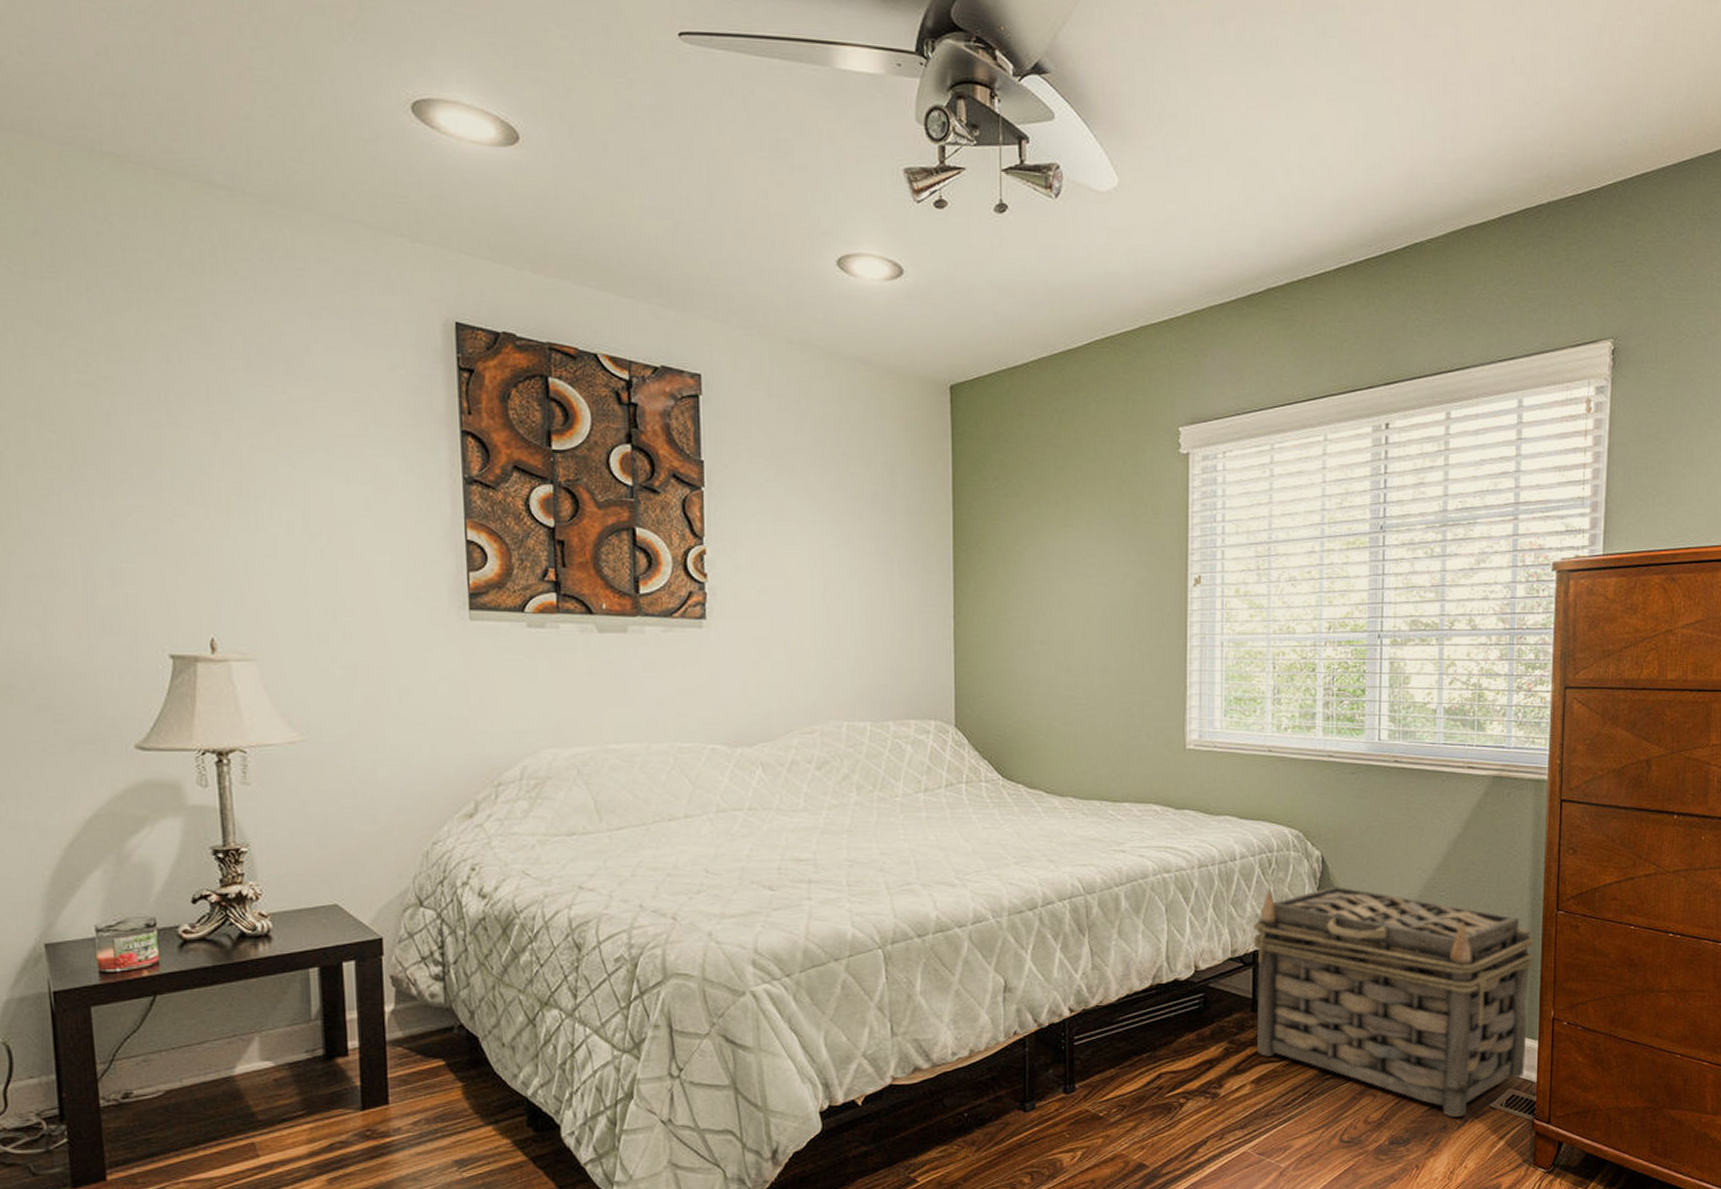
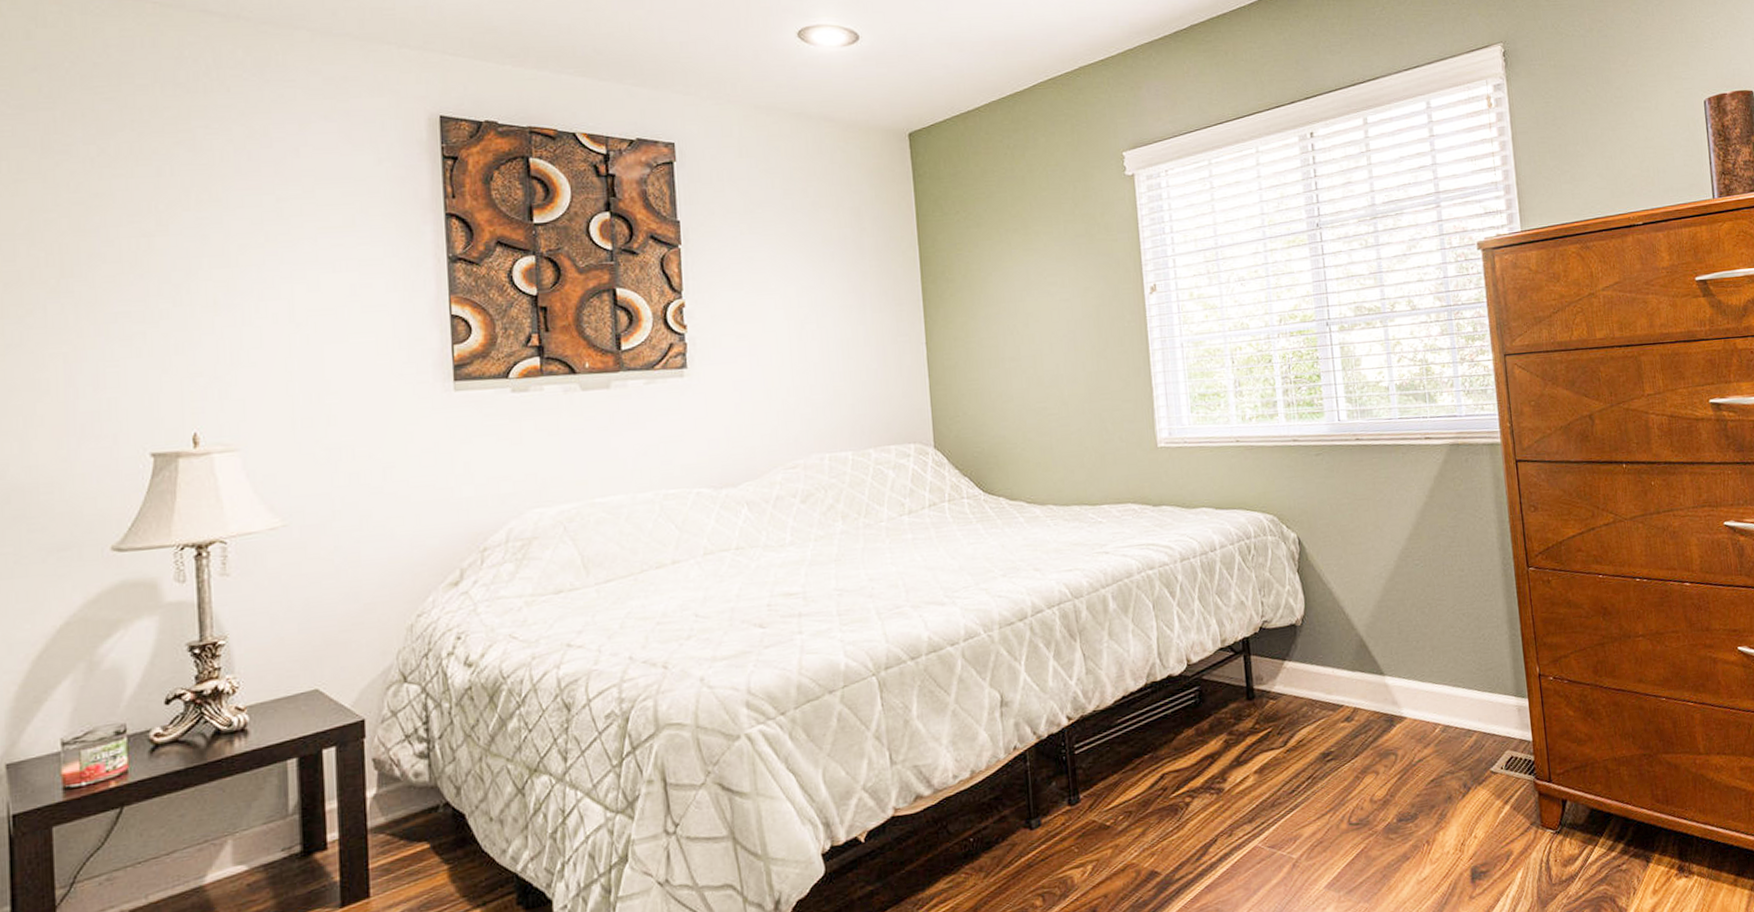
basket: present [1252,887,1535,1117] -> none [1238,565,1520,787]

